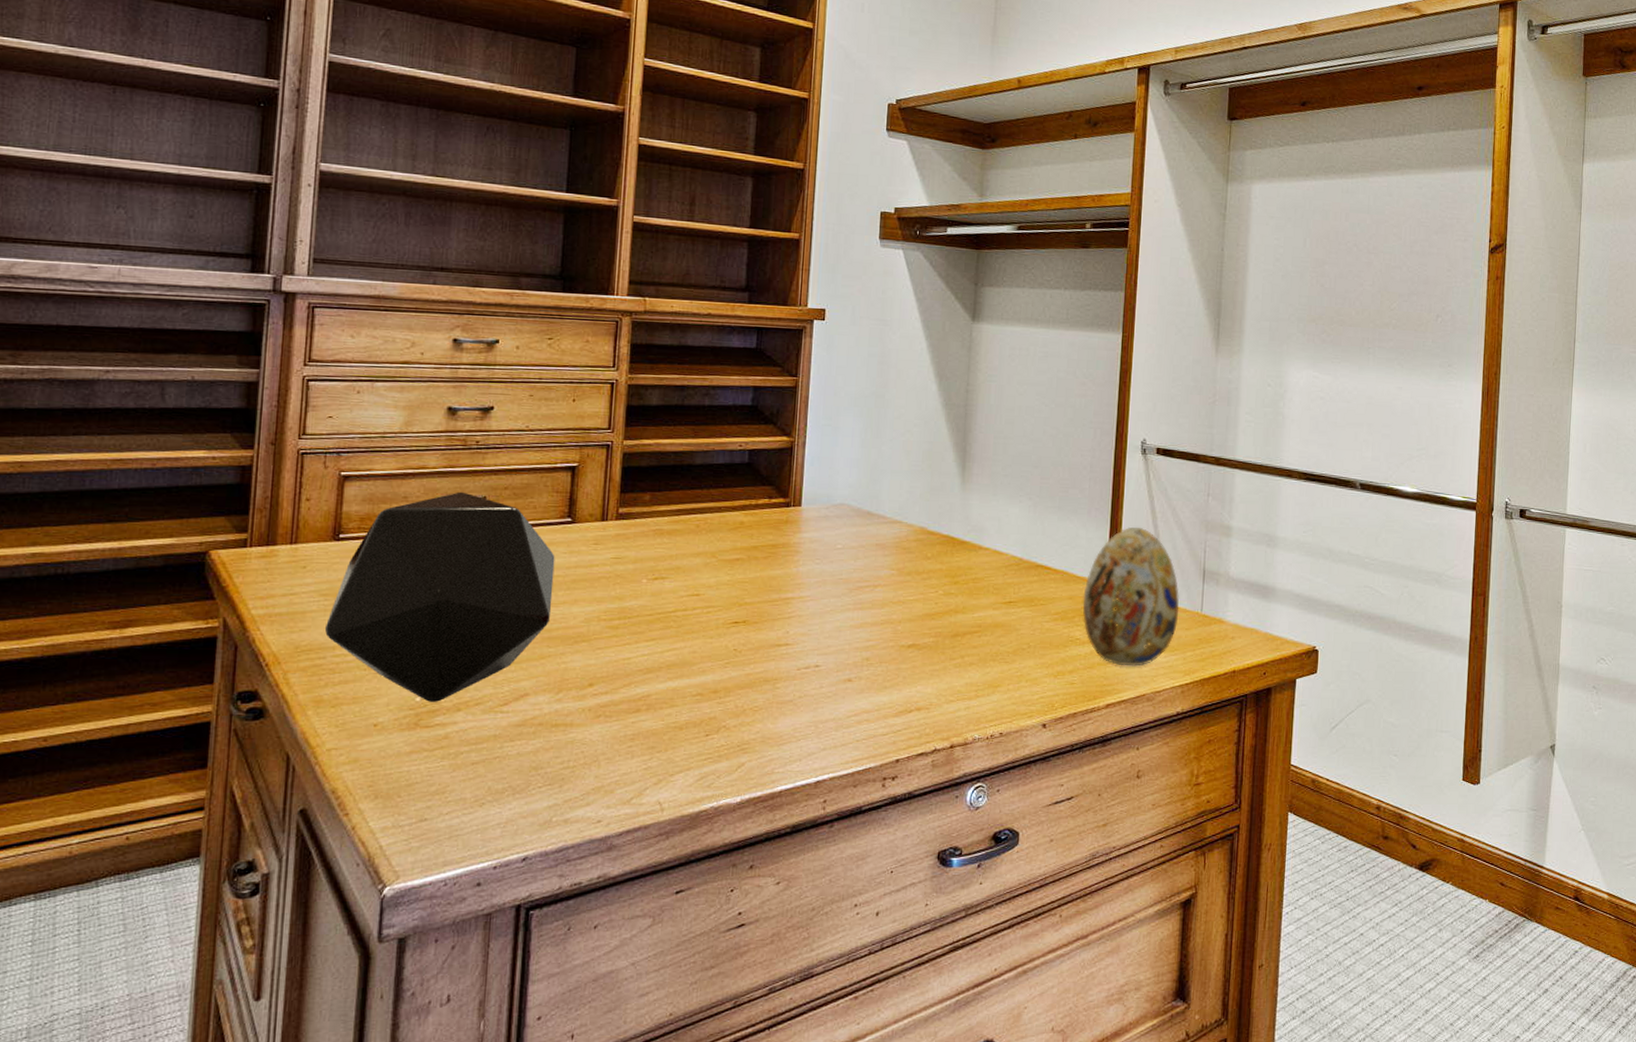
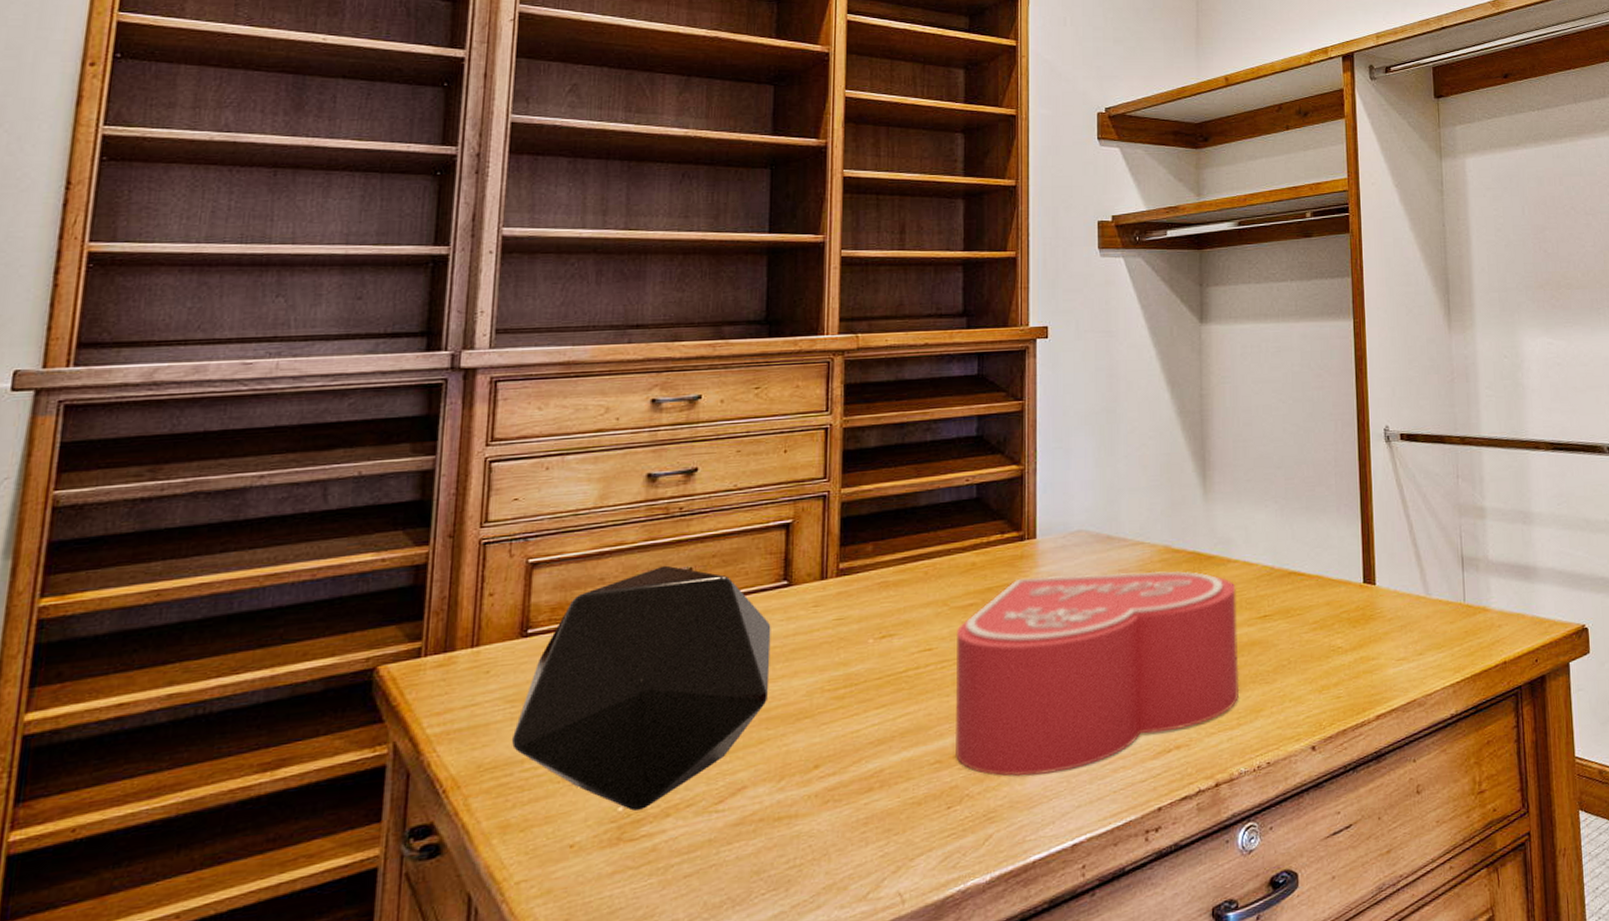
jewelry box: none [716,541,985,717] -> present [954,570,1240,777]
decorative egg: present [1082,527,1180,667] -> none [1340,519,1442,671]

